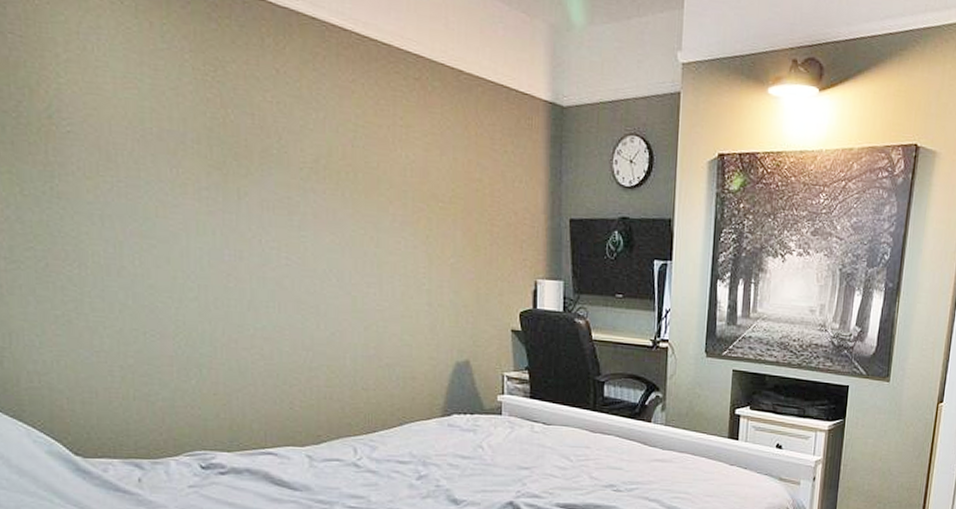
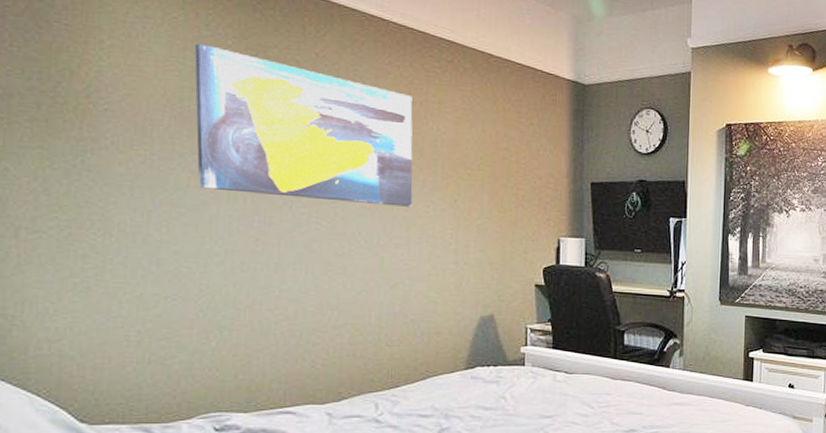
wall art: none [152,57,383,243] -> present [195,43,413,207]

